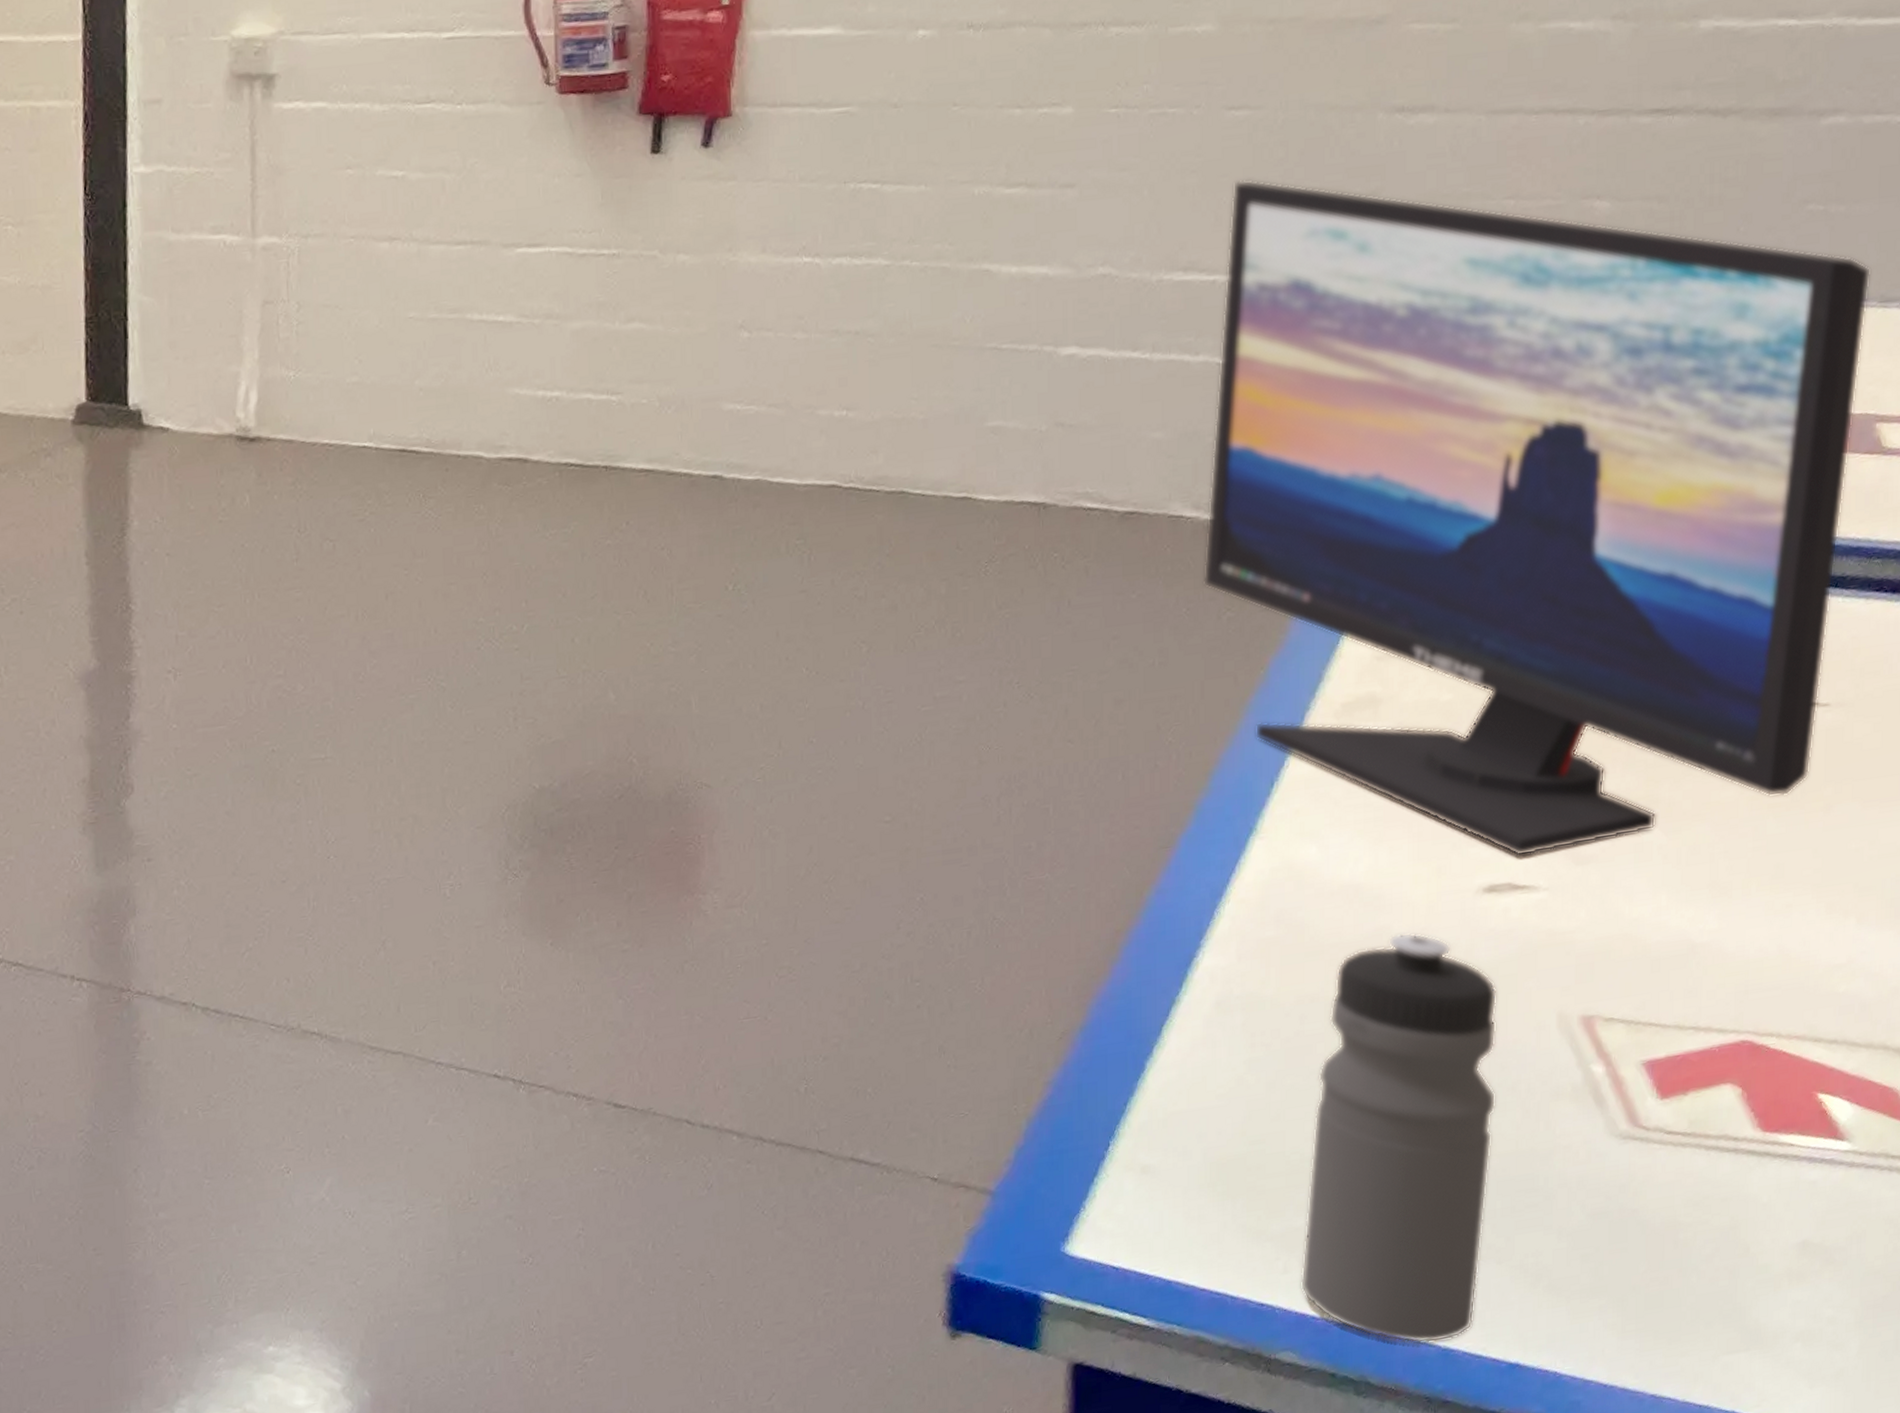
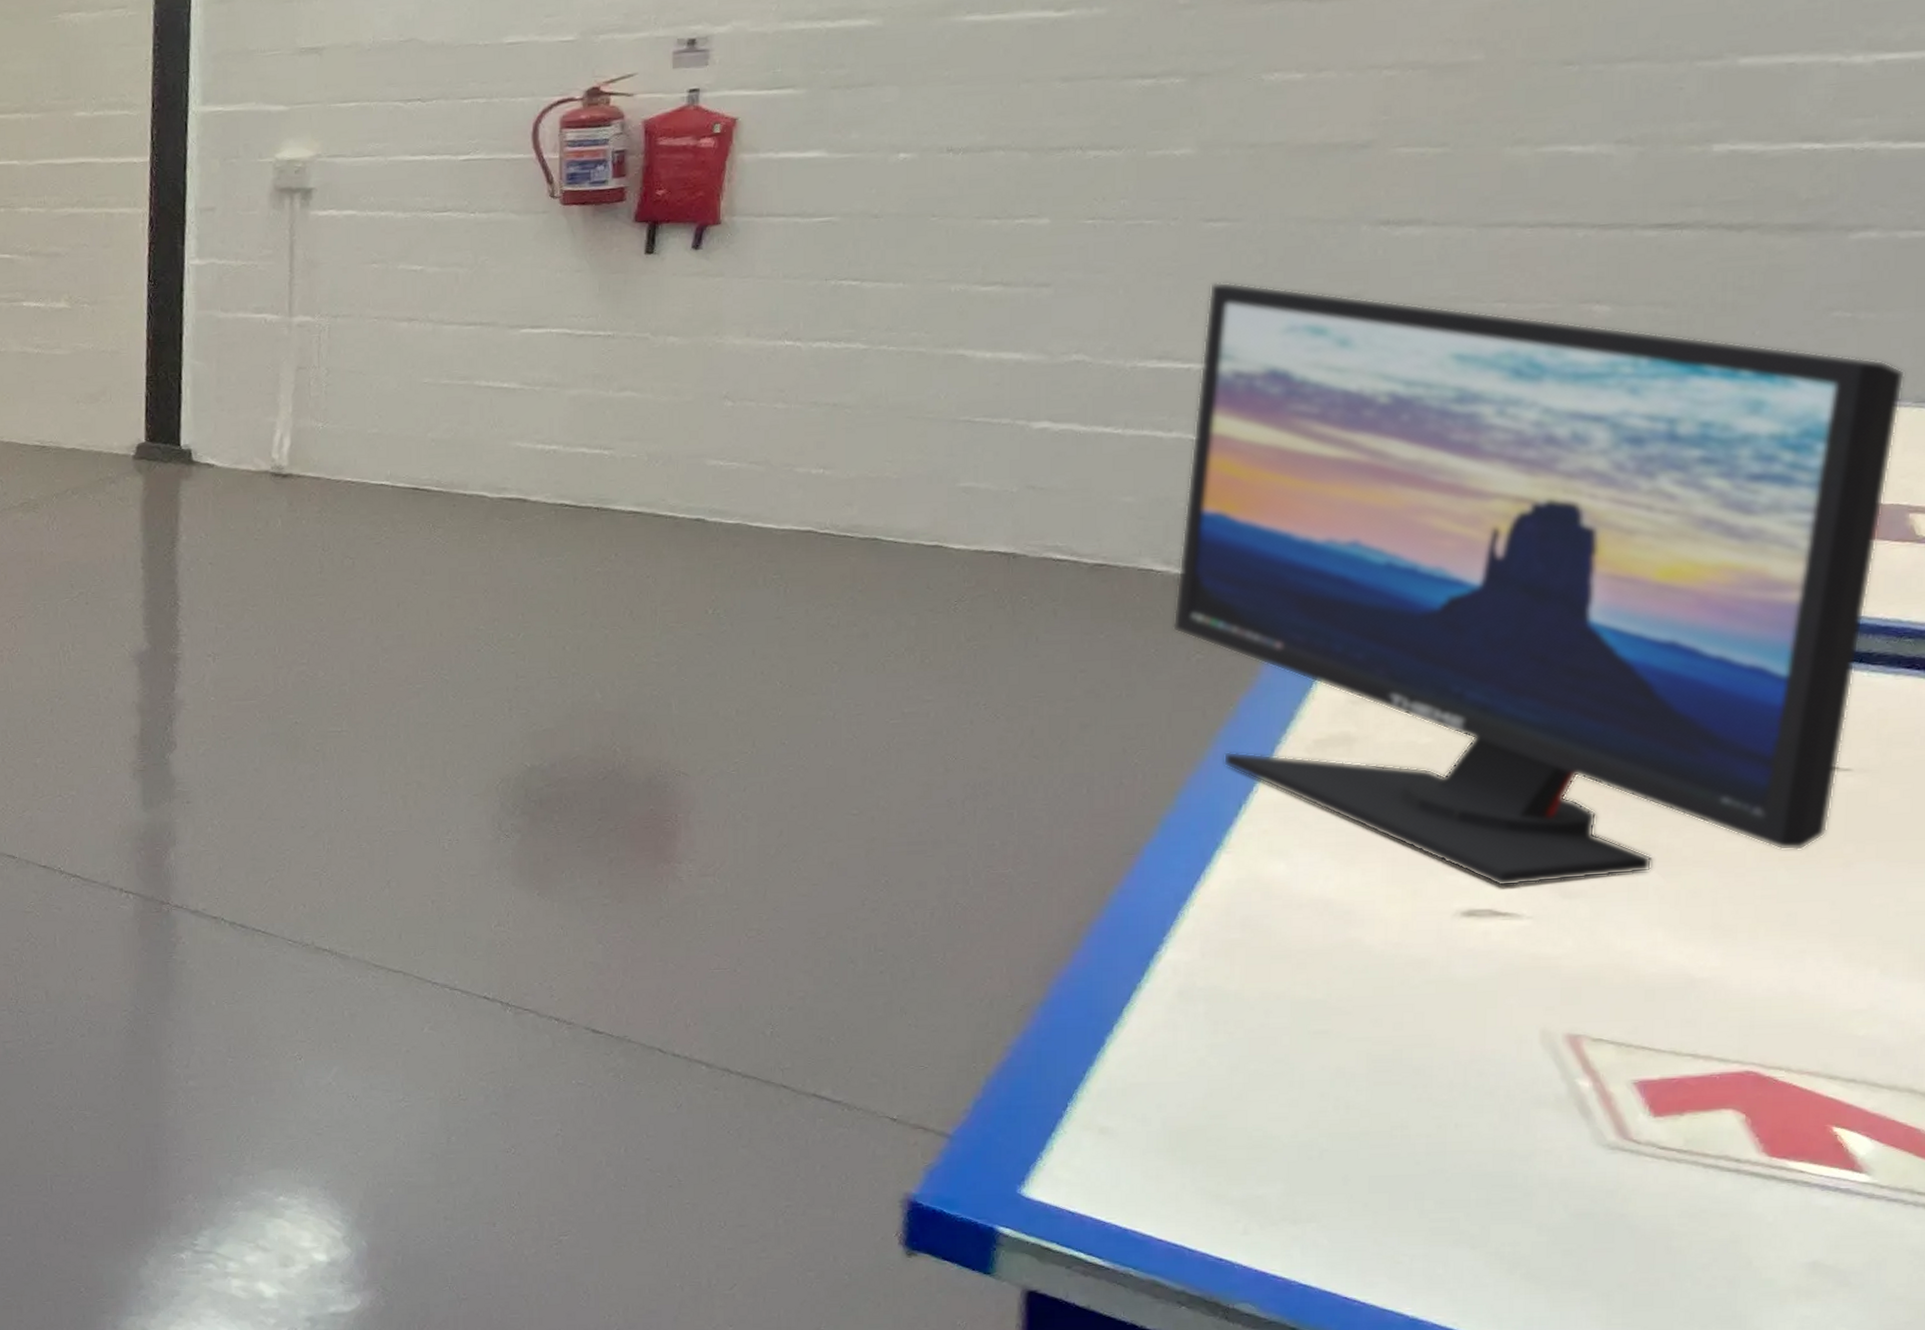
water bottle: present [1300,932,1497,1344] -> none [1260,945,1475,1312]

